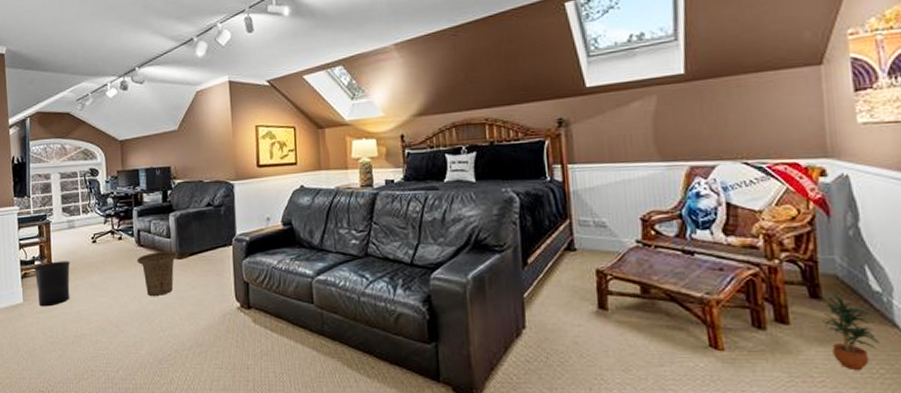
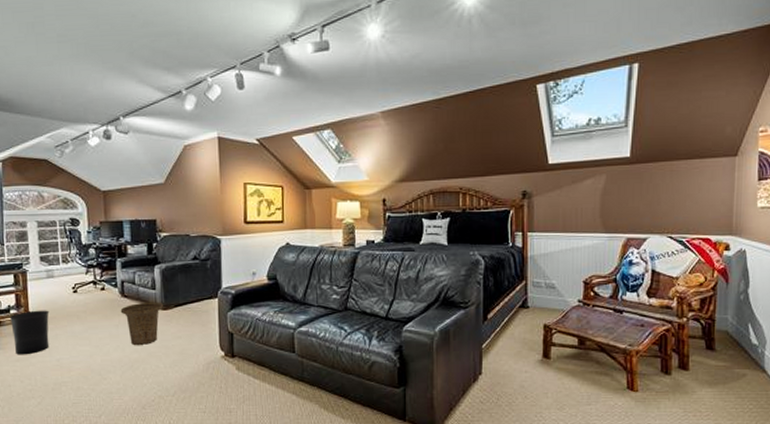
potted plant: present [817,293,880,369] -> none [711,345,752,406]

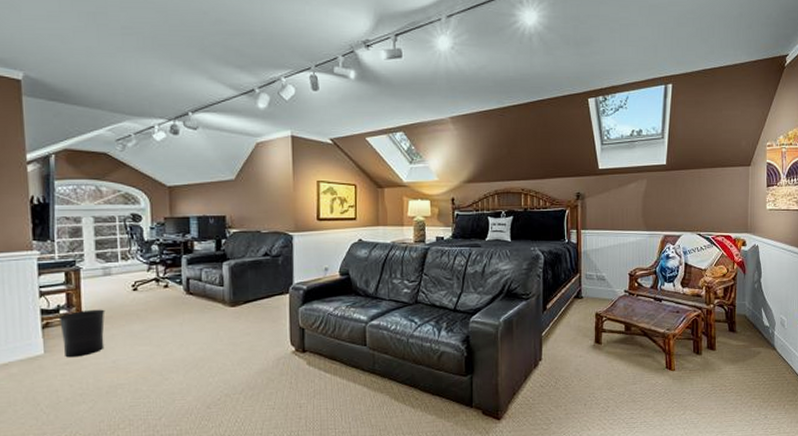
basket: present [120,302,163,346] -> none [185,298,231,344]

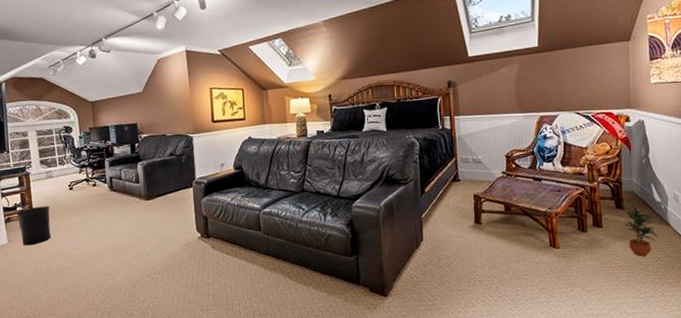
potted plant: none [733,327,765,380] -> present [620,204,659,256]

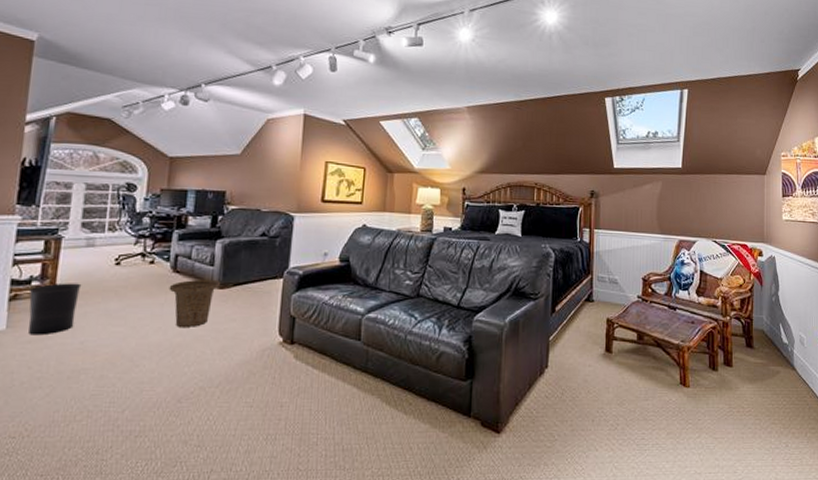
basket: none [110,193,146,232] -> present [169,279,220,329]
potted plant: present [620,204,659,256] -> none [750,343,785,402]

